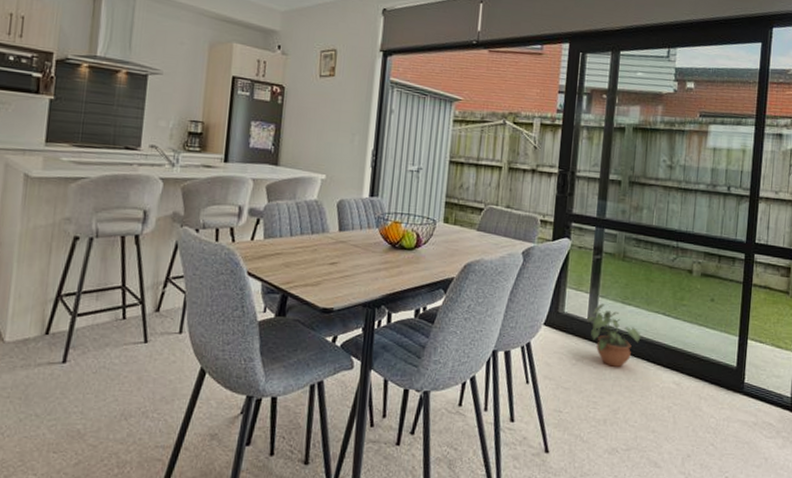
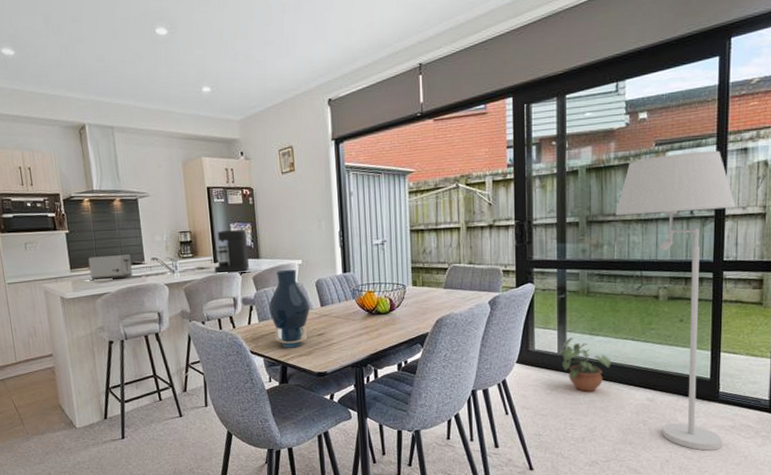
toaster: none [68,132,126,164] -> present [88,254,133,281]
coffee maker: none [223,127,268,178] -> present [213,229,249,274]
vase: none [278,182,327,275] -> present [269,269,311,348]
floor lamp: none [657,127,770,448] -> present [615,150,736,451]

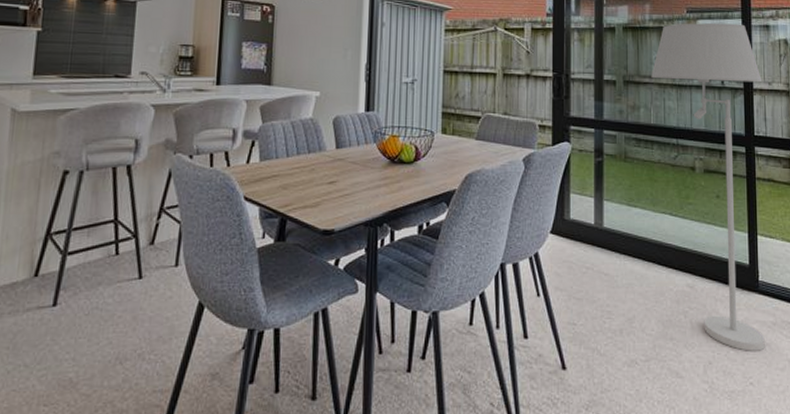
toaster: present [88,254,133,281] -> none [57,63,115,93]
coffee maker: present [213,229,249,274] -> none [215,49,260,99]
vase: present [269,269,311,348] -> none [274,101,324,197]
potted plant: present [557,337,612,392] -> none [594,207,650,273]

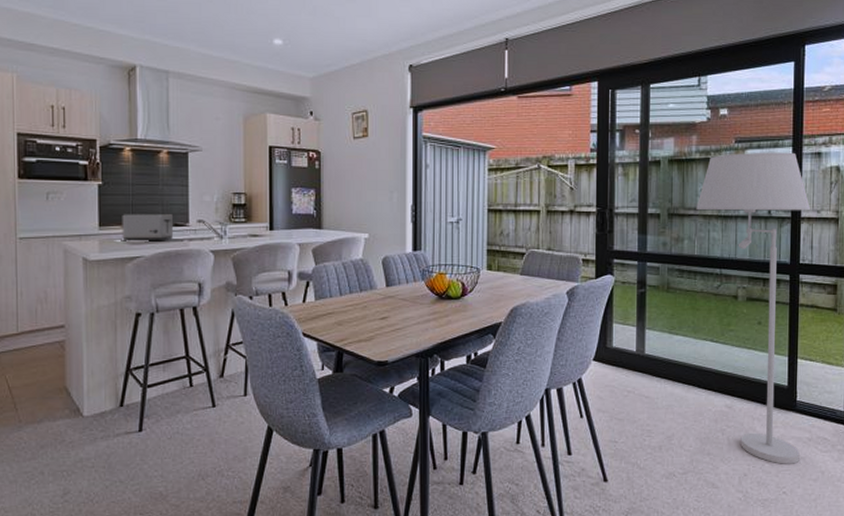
toaster: none [57,63,115,93] -> present [122,214,174,241]

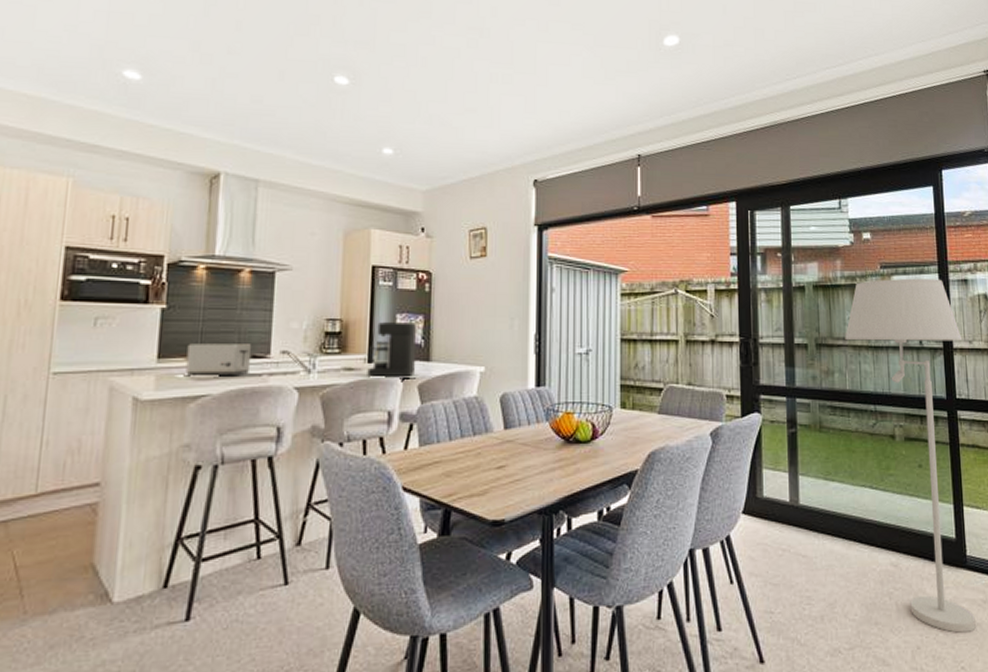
coffee maker: none [269,196,309,243] -> present [367,322,416,378]

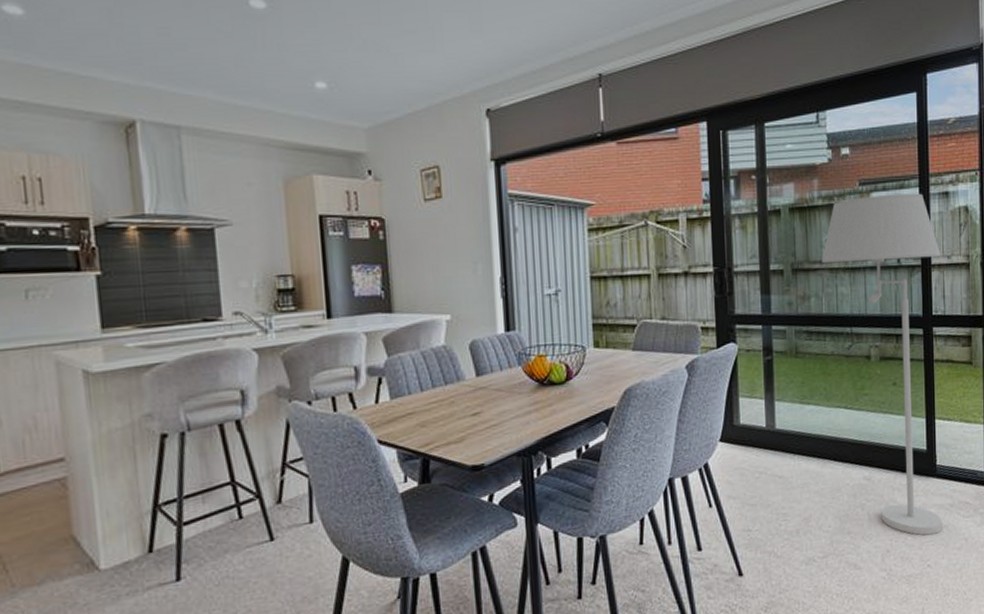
toaster: present [185,344,252,377] -> none [132,307,204,345]
coffee maker: present [367,322,416,378] -> none [325,273,377,334]

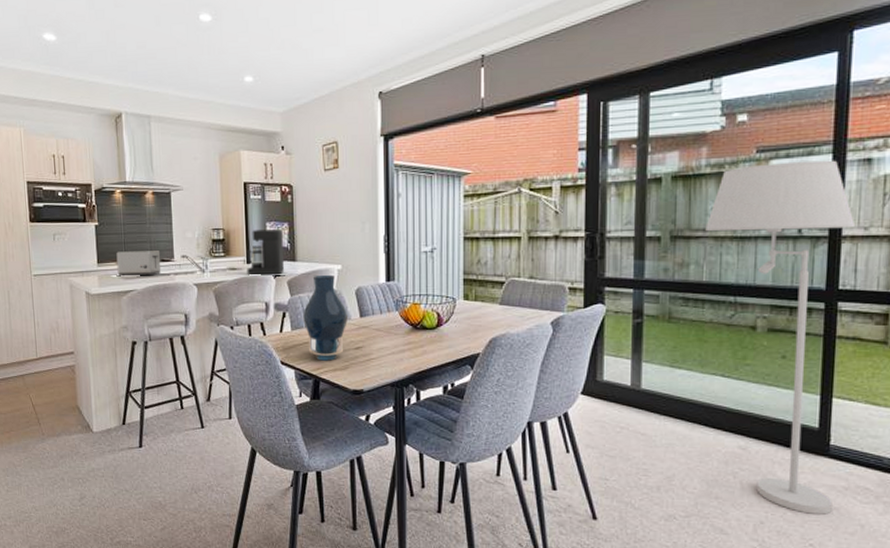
toaster: none [132,307,204,345] -> present [116,251,161,277]
coffee maker: none [325,273,377,334] -> present [246,229,284,276]
vase: none [404,327,462,434] -> present [303,274,349,361]

